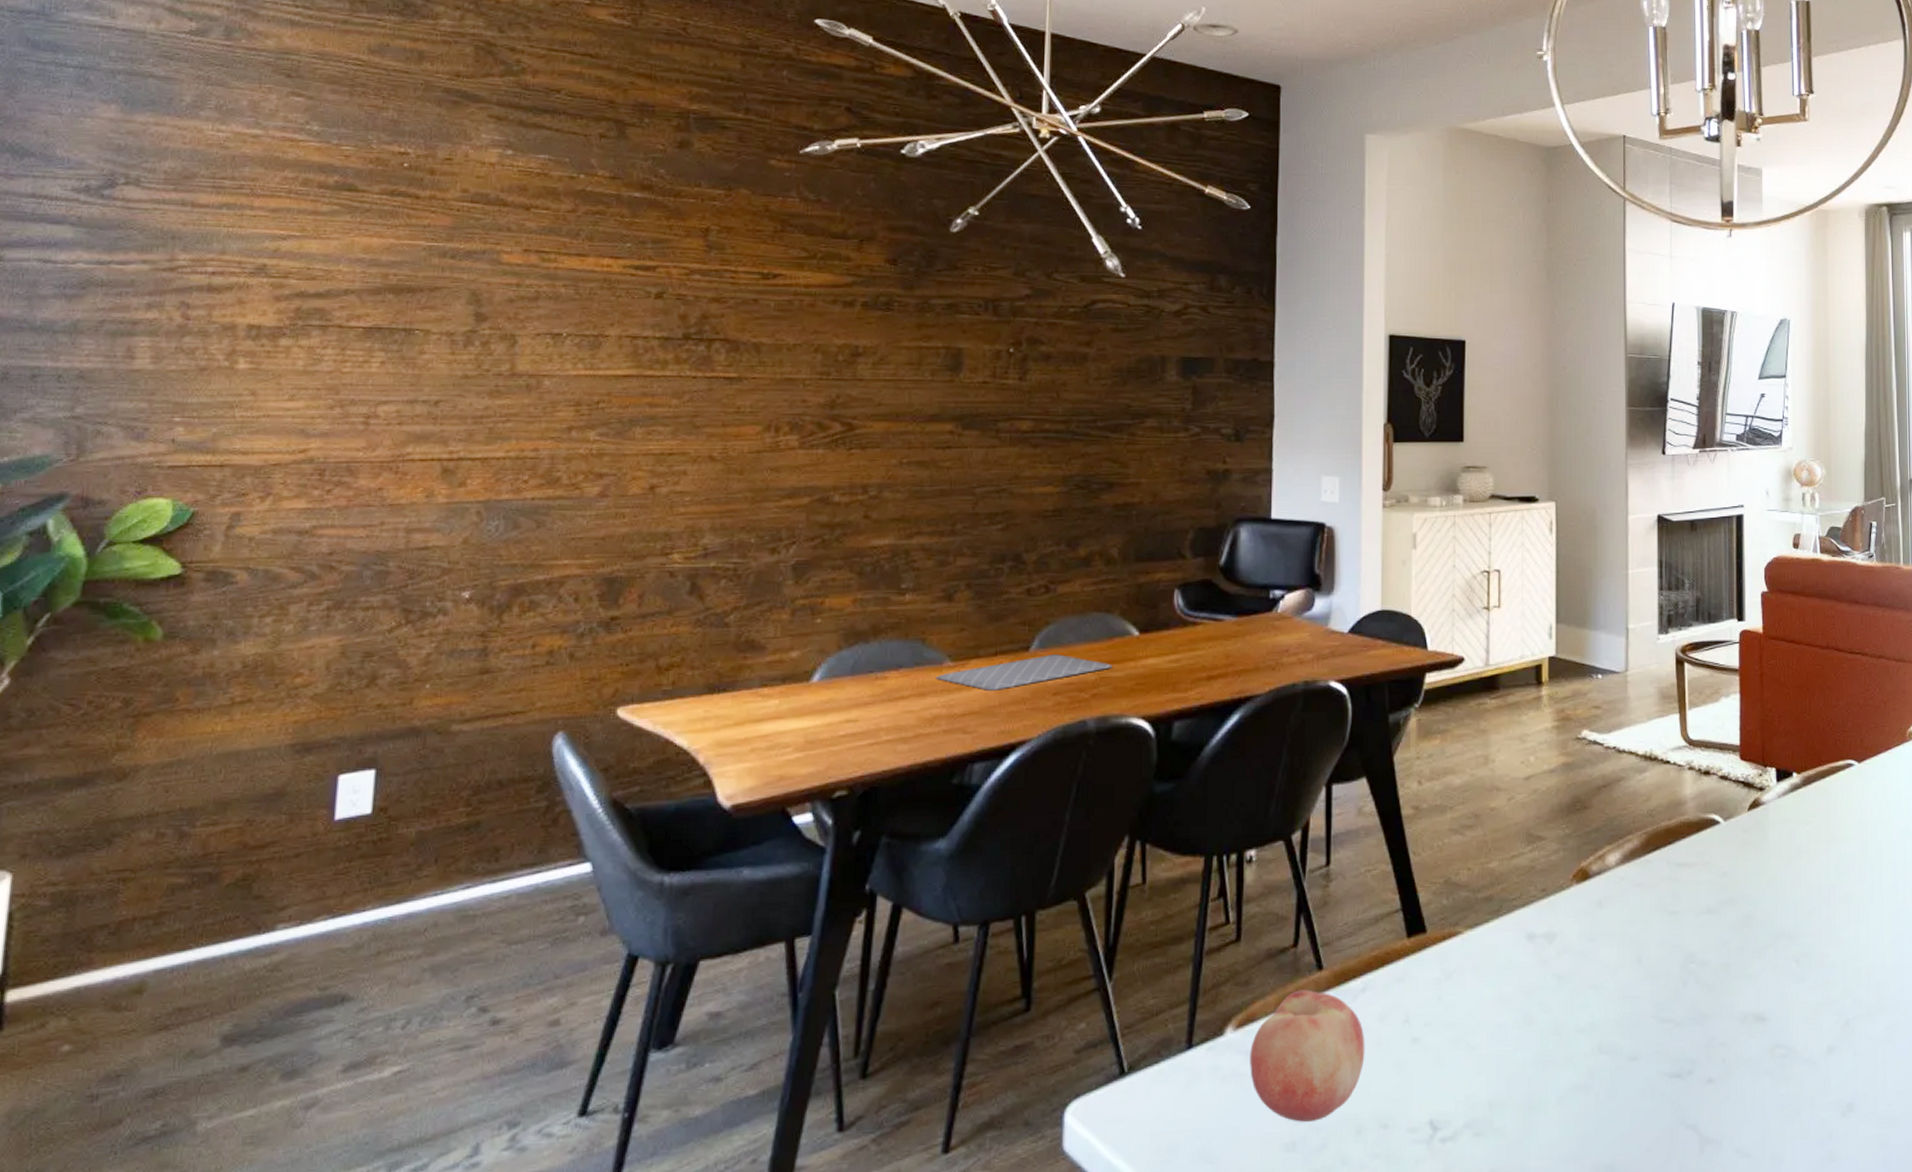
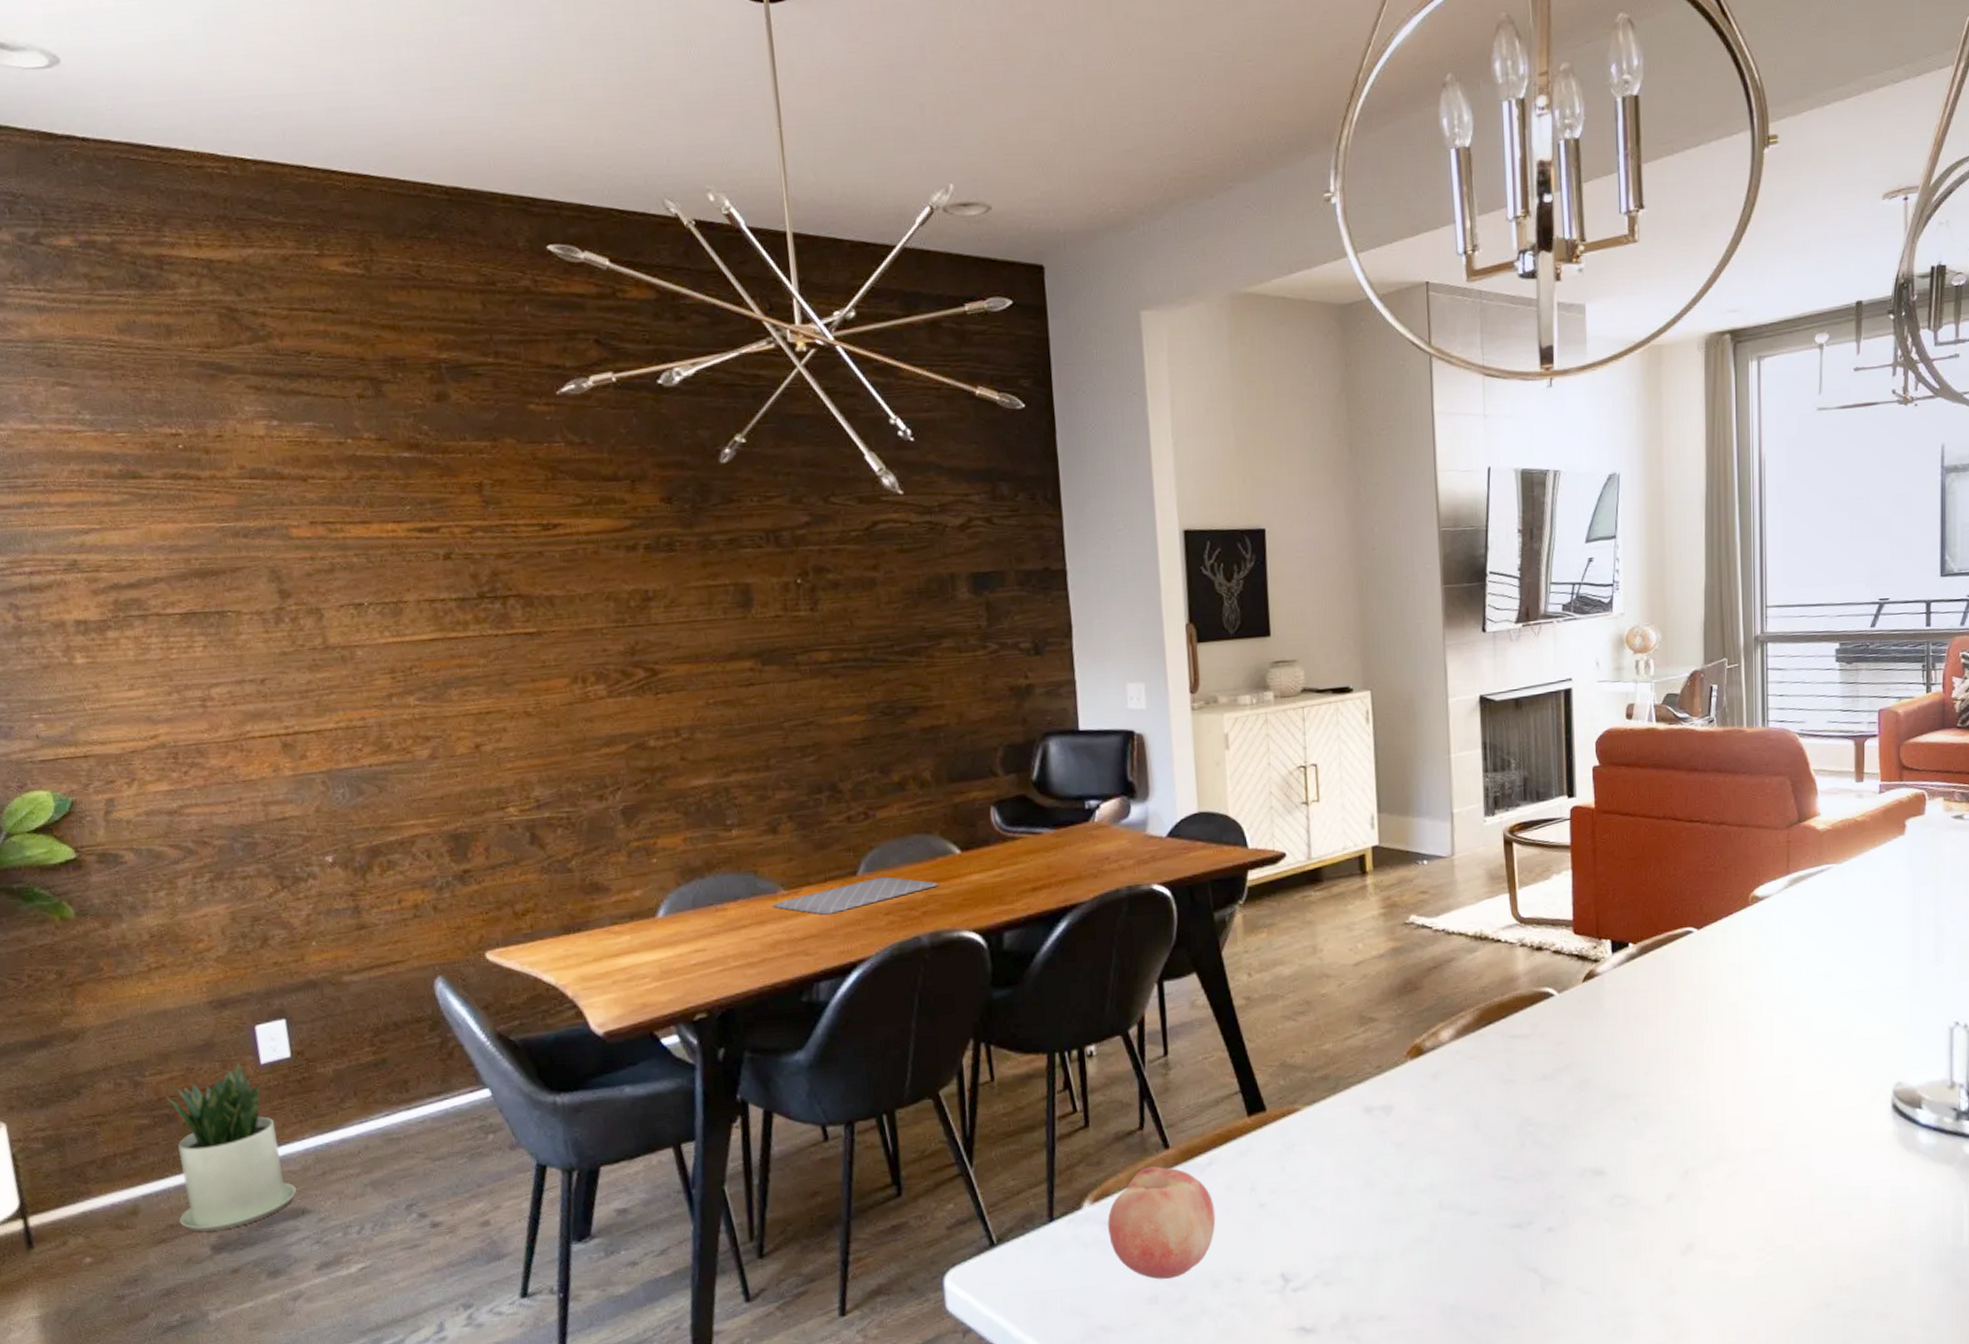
planter: none [191,816,341,1019] -> present [163,1062,296,1232]

